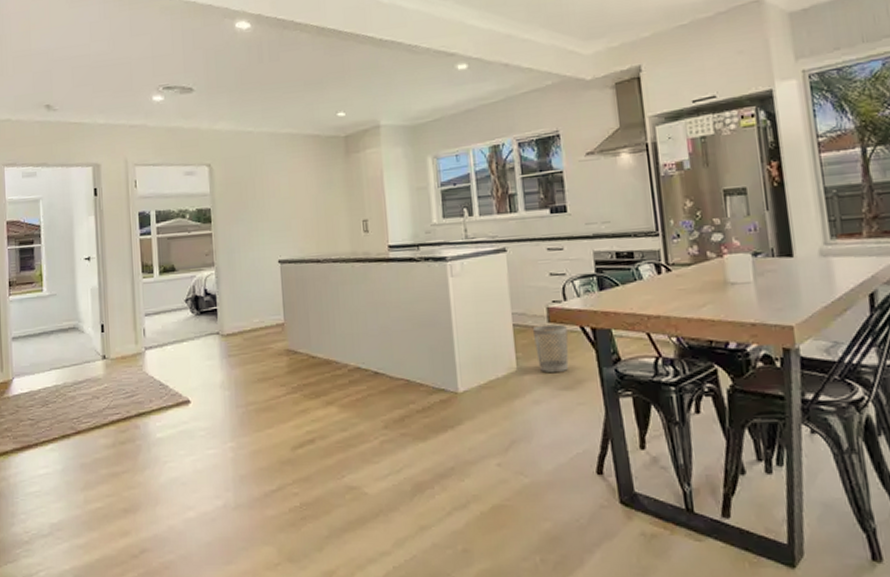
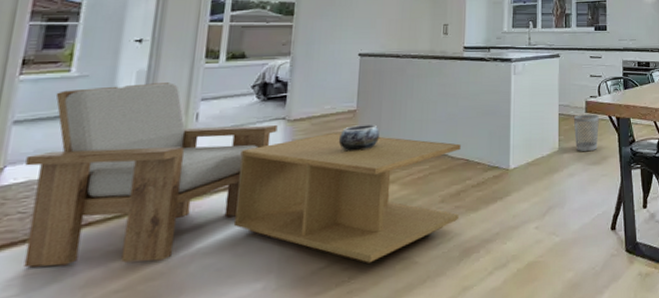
armchair: none [26,299,214,471] -> present [24,83,278,268]
coffee table: none [185,349,406,490] -> present [233,133,461,263]
decorative bowl: none [271,339,312,369] -> present [338,124,380,152]

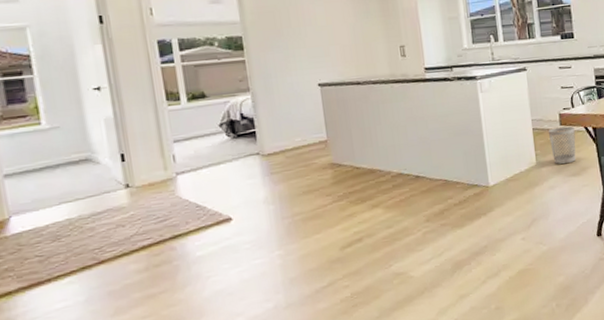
armchair: present [24,83,278,268] -> none [27,127,254,302]
coffee table: present [233,133,461,263] -> none [224,163,446,280]
decorative bowl: present [338,124,380,152] -> none [315,153,356,181]

